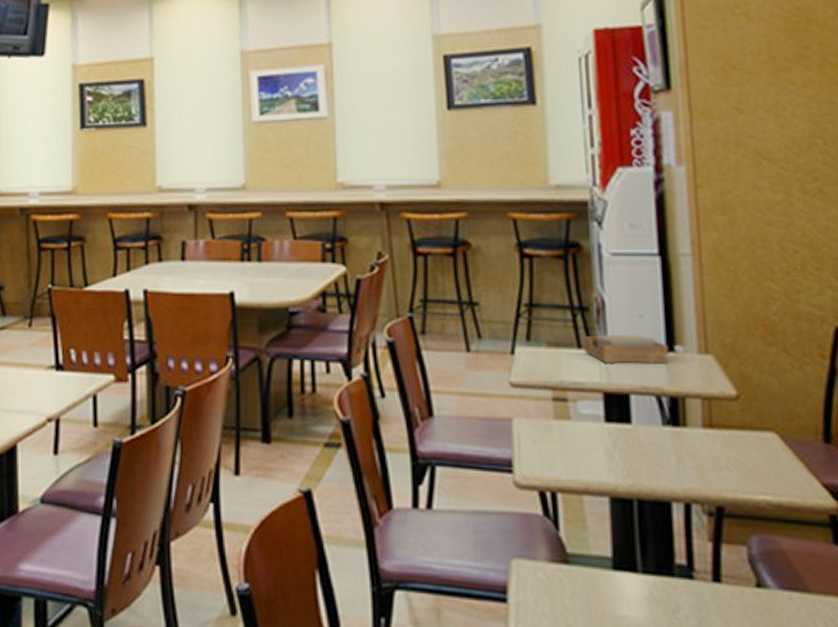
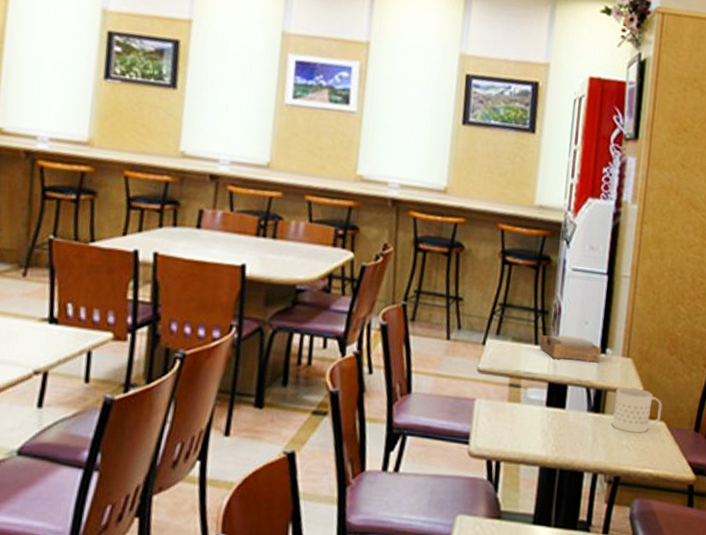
mug: none [697,391,770,451] -> present [611,387,663,434]

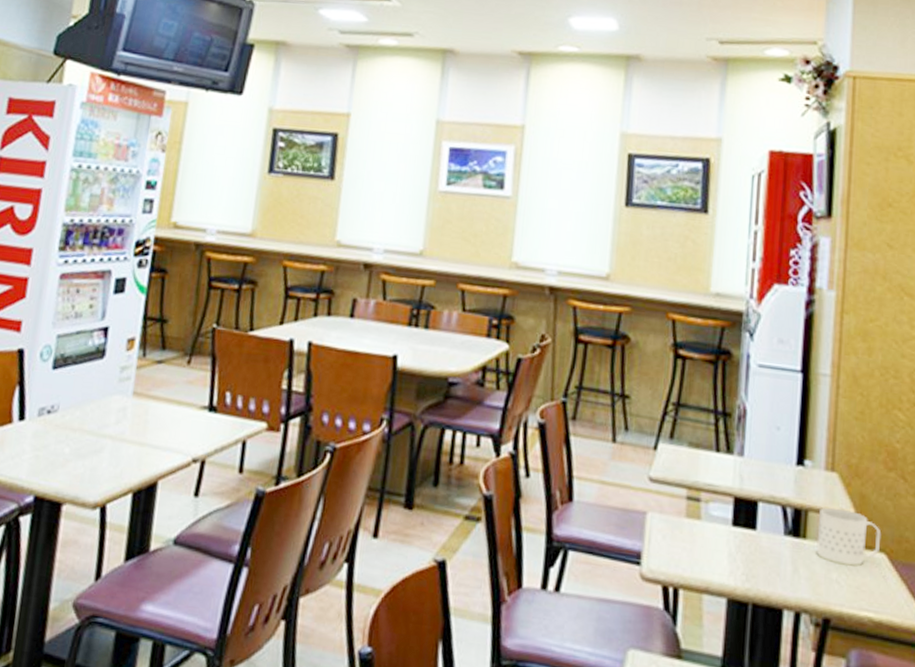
napkin holder: present [539,334,602,363] -> none [721,441,799,477]

